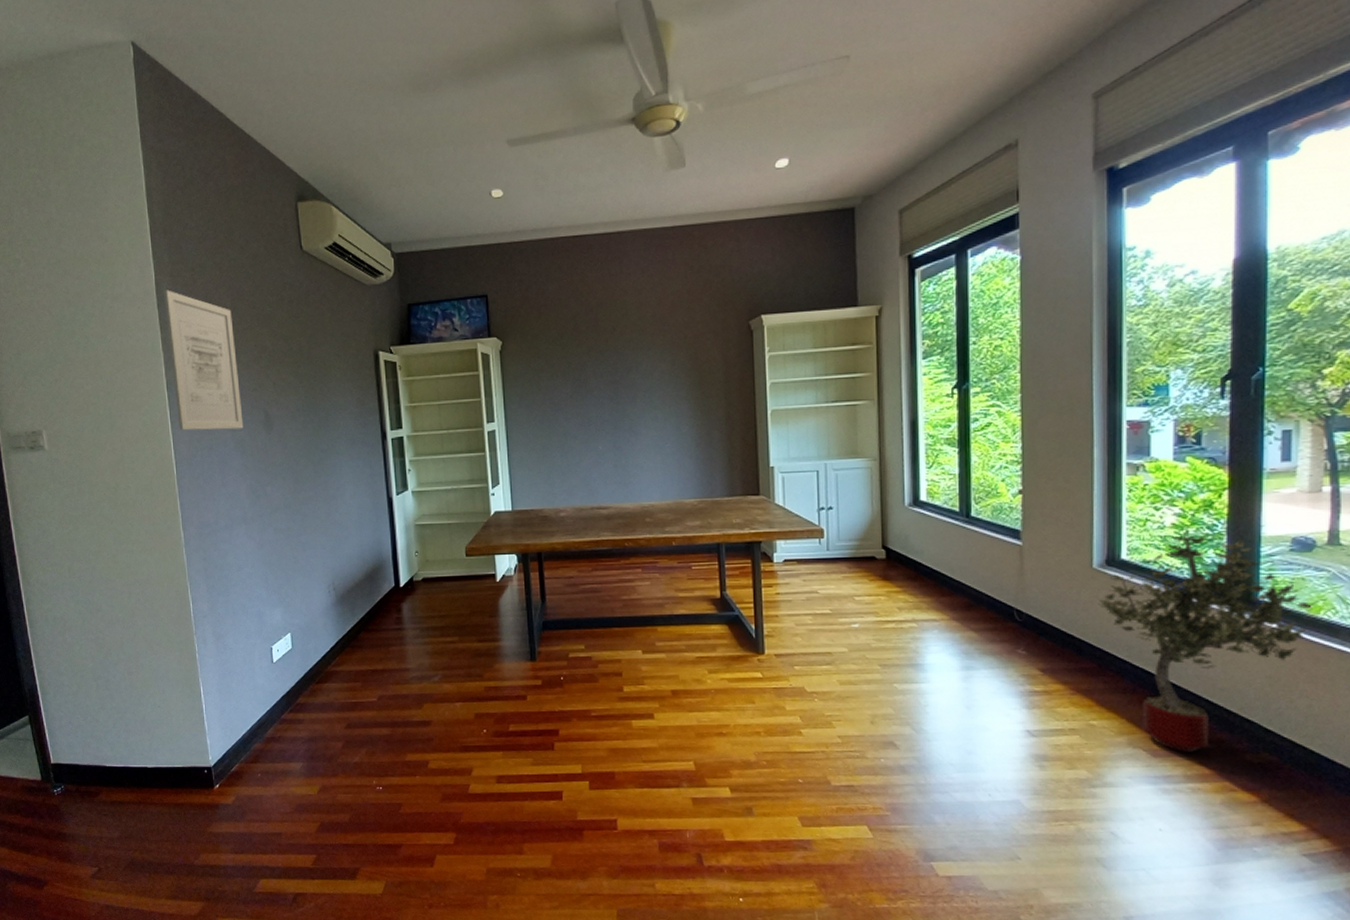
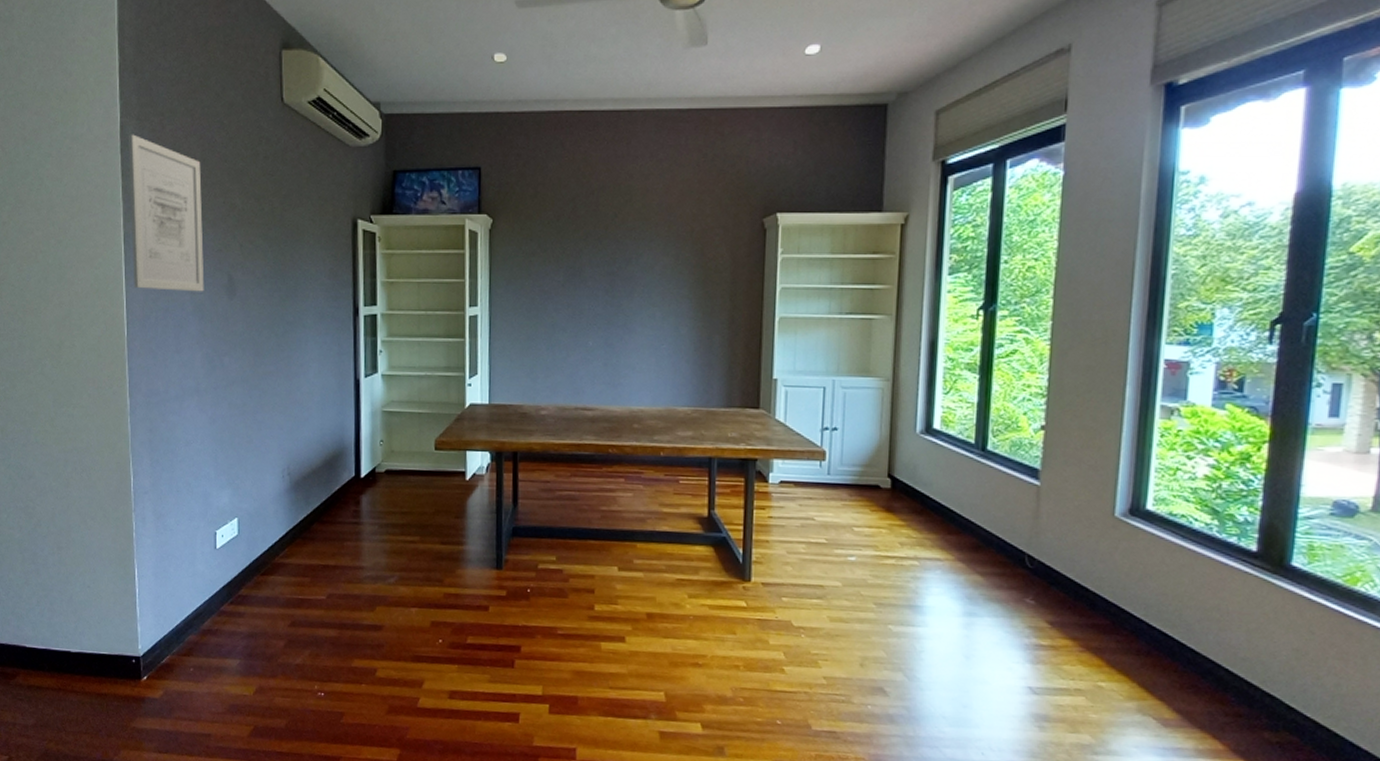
potted tree: present [1098,535,1312,752] -> none [1117,489,1349,725]

